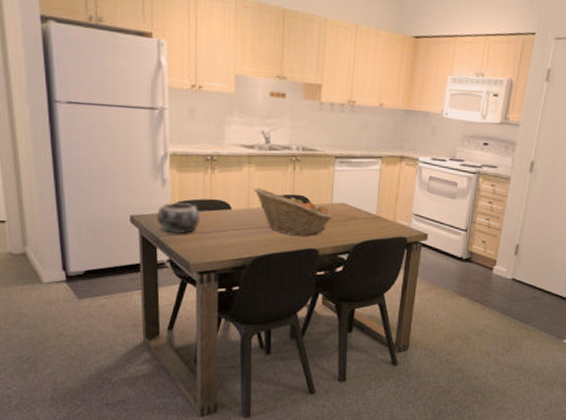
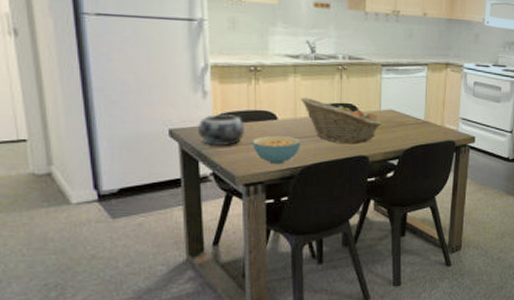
cereal bowl: none [206,225,253,254] -> present [251,135,301,165]

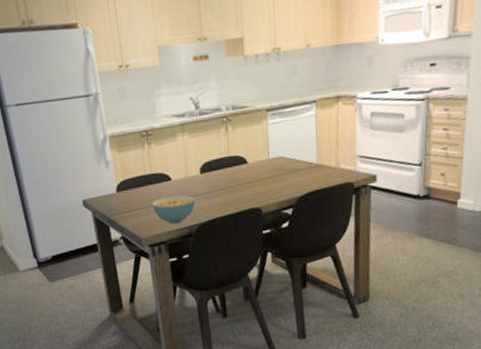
decorative bowl: present [197,113,246,145] -> none [104,180,145,211]
fruit basket: present [300,97,382,144] -> none [189,154,272,198]

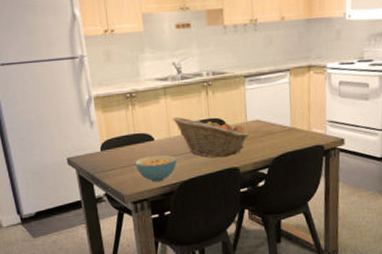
fruit basket: none [189,154,272,198] -> present [172,116,250,158]

